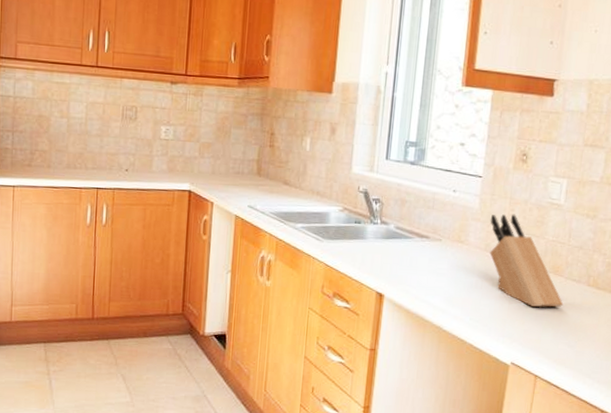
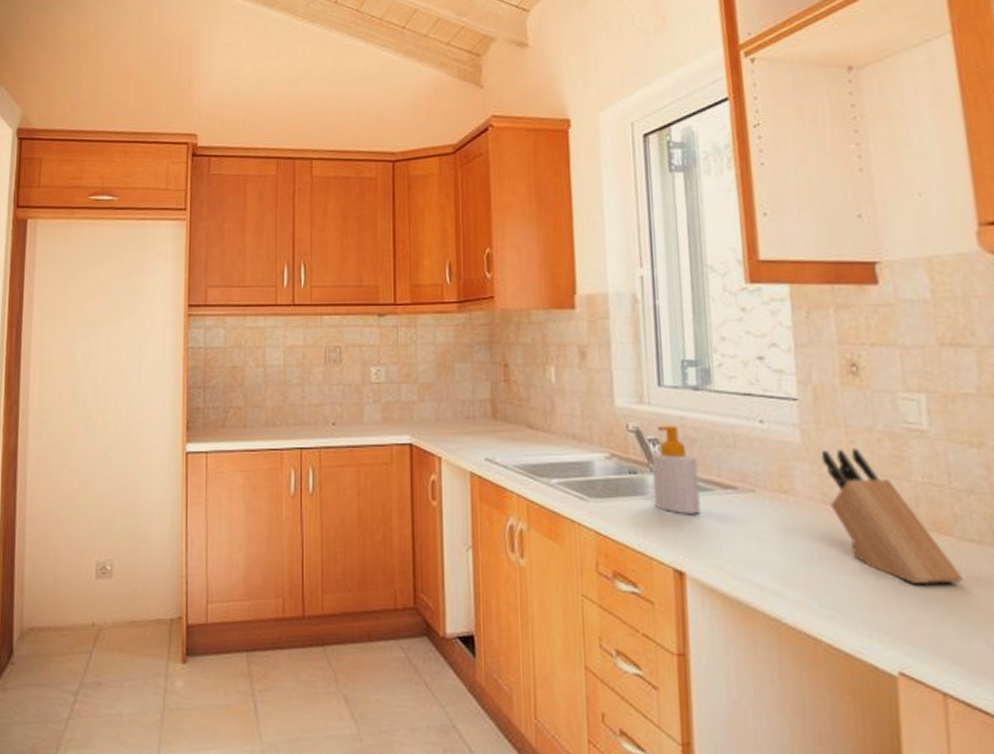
soap bottle: none [370,189,405,254] -> present [651,425,701,514]

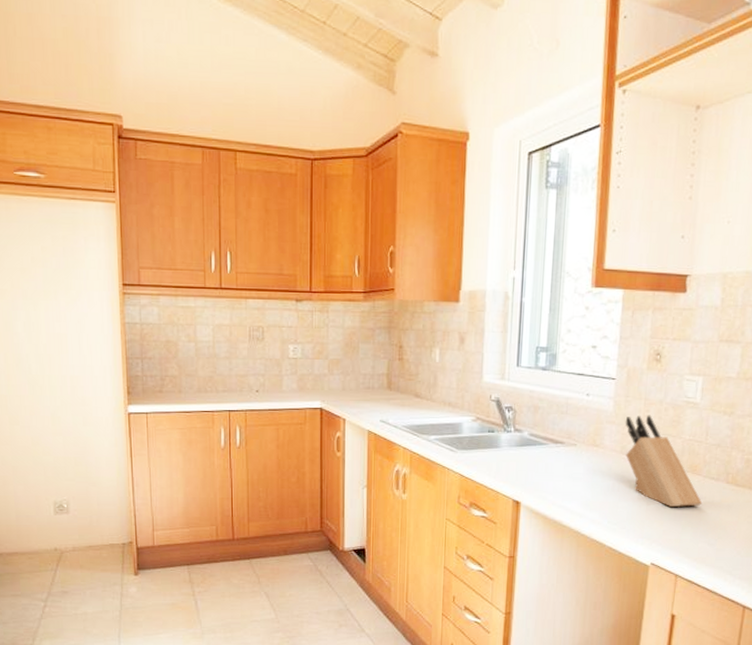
soap bottle: present [651,425,701,514] -> none [504,396,539,461]

